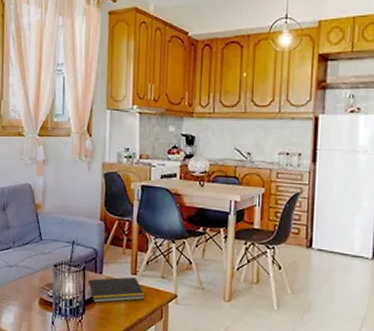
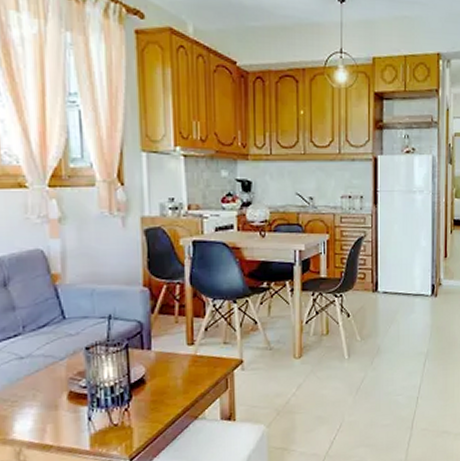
notepad: present [87,277,145,303] -> none [132,348,206,385]

